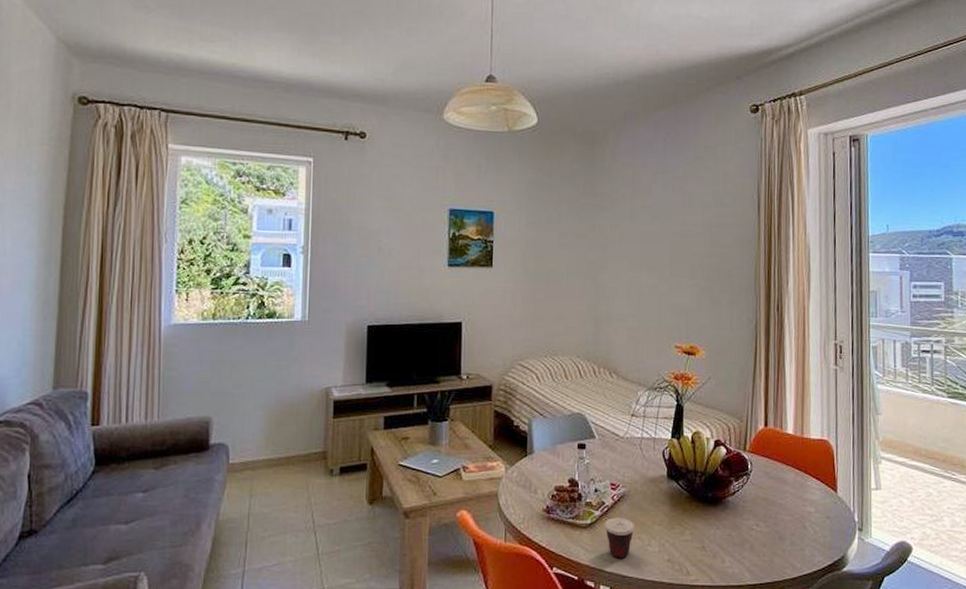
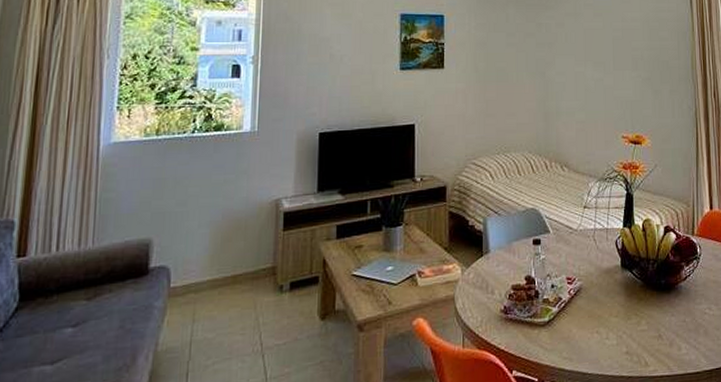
cup: present [605,489,634,559] -> none [563,282,592,355]

